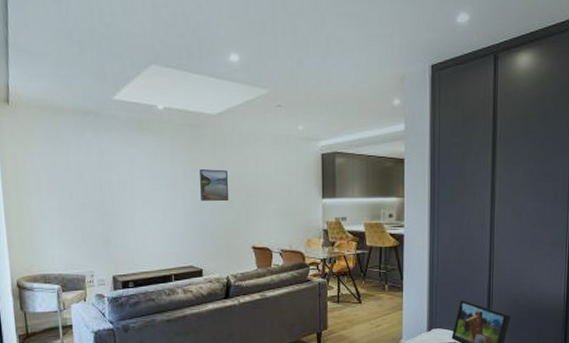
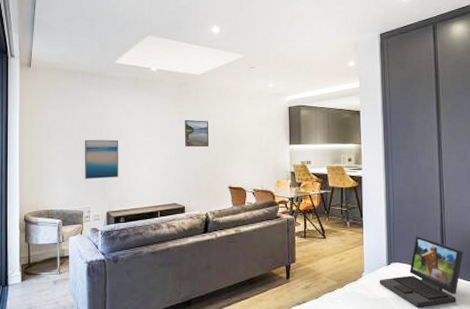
wall art: none [81,192,124,239] -> present [84,139,118,179]

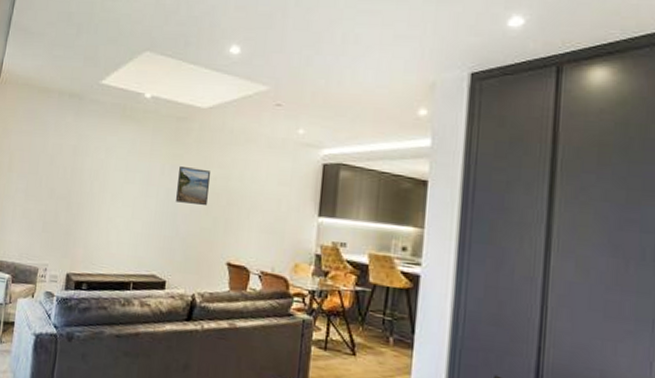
wall art: present [84,139,118,179] -> none [45,178,92,231]

